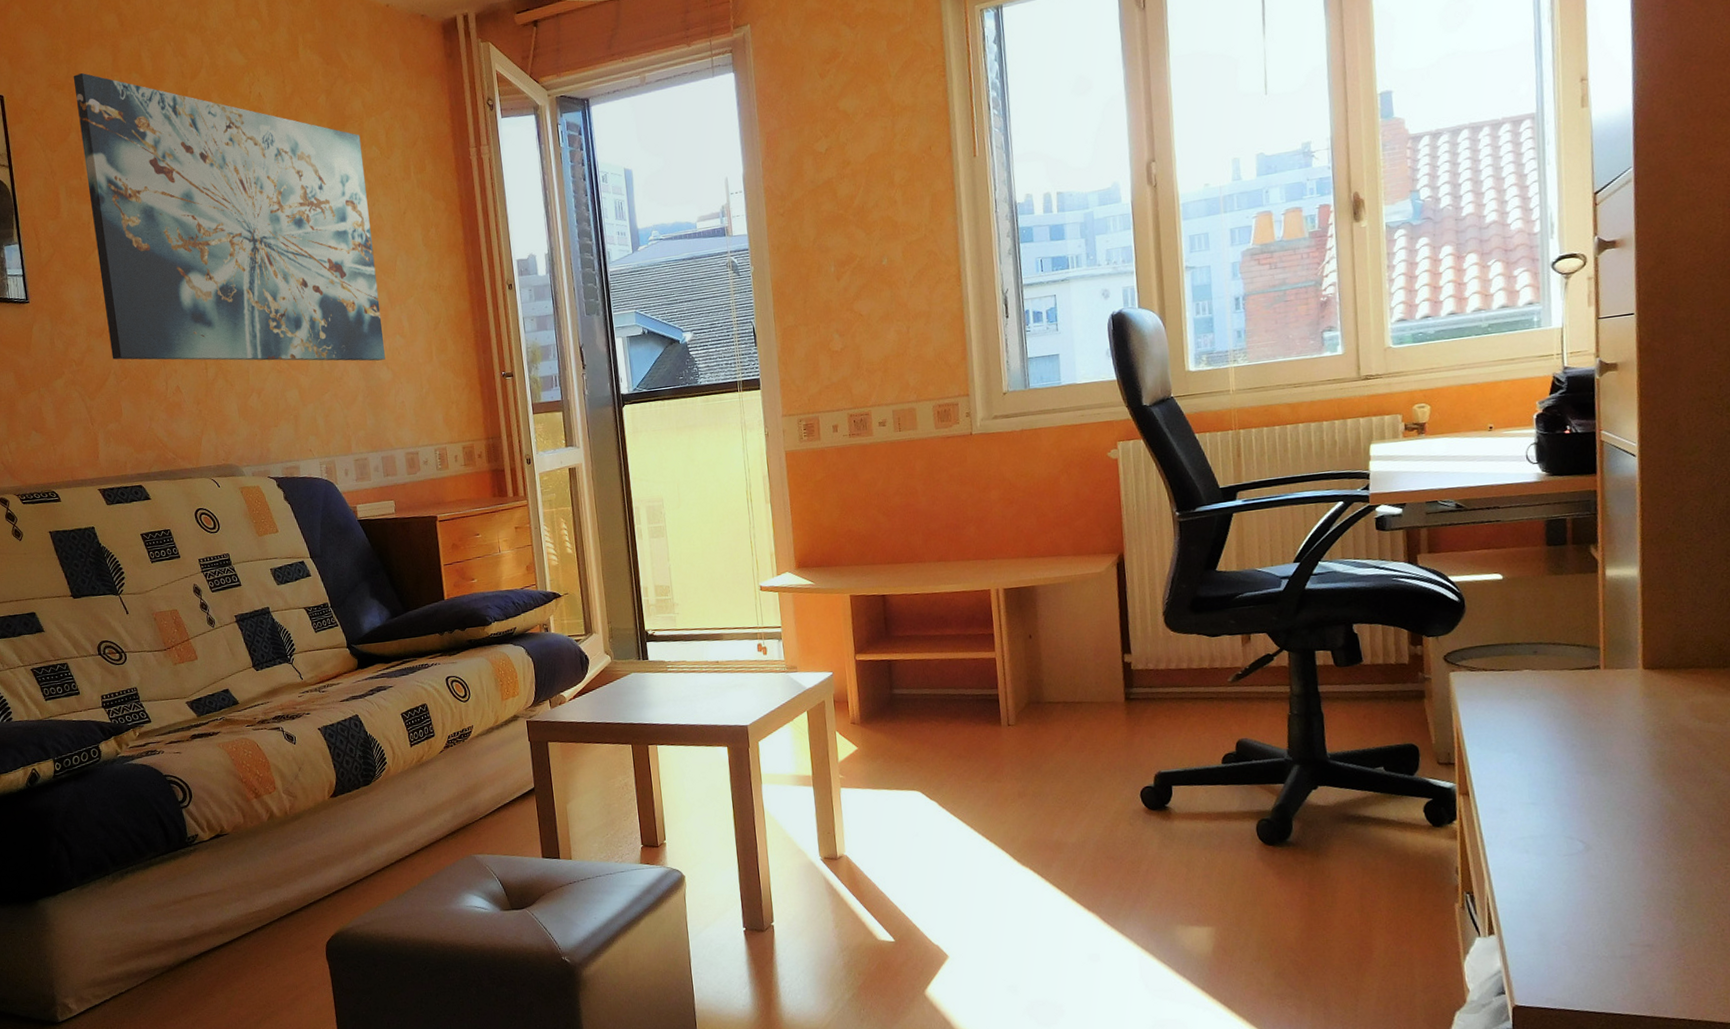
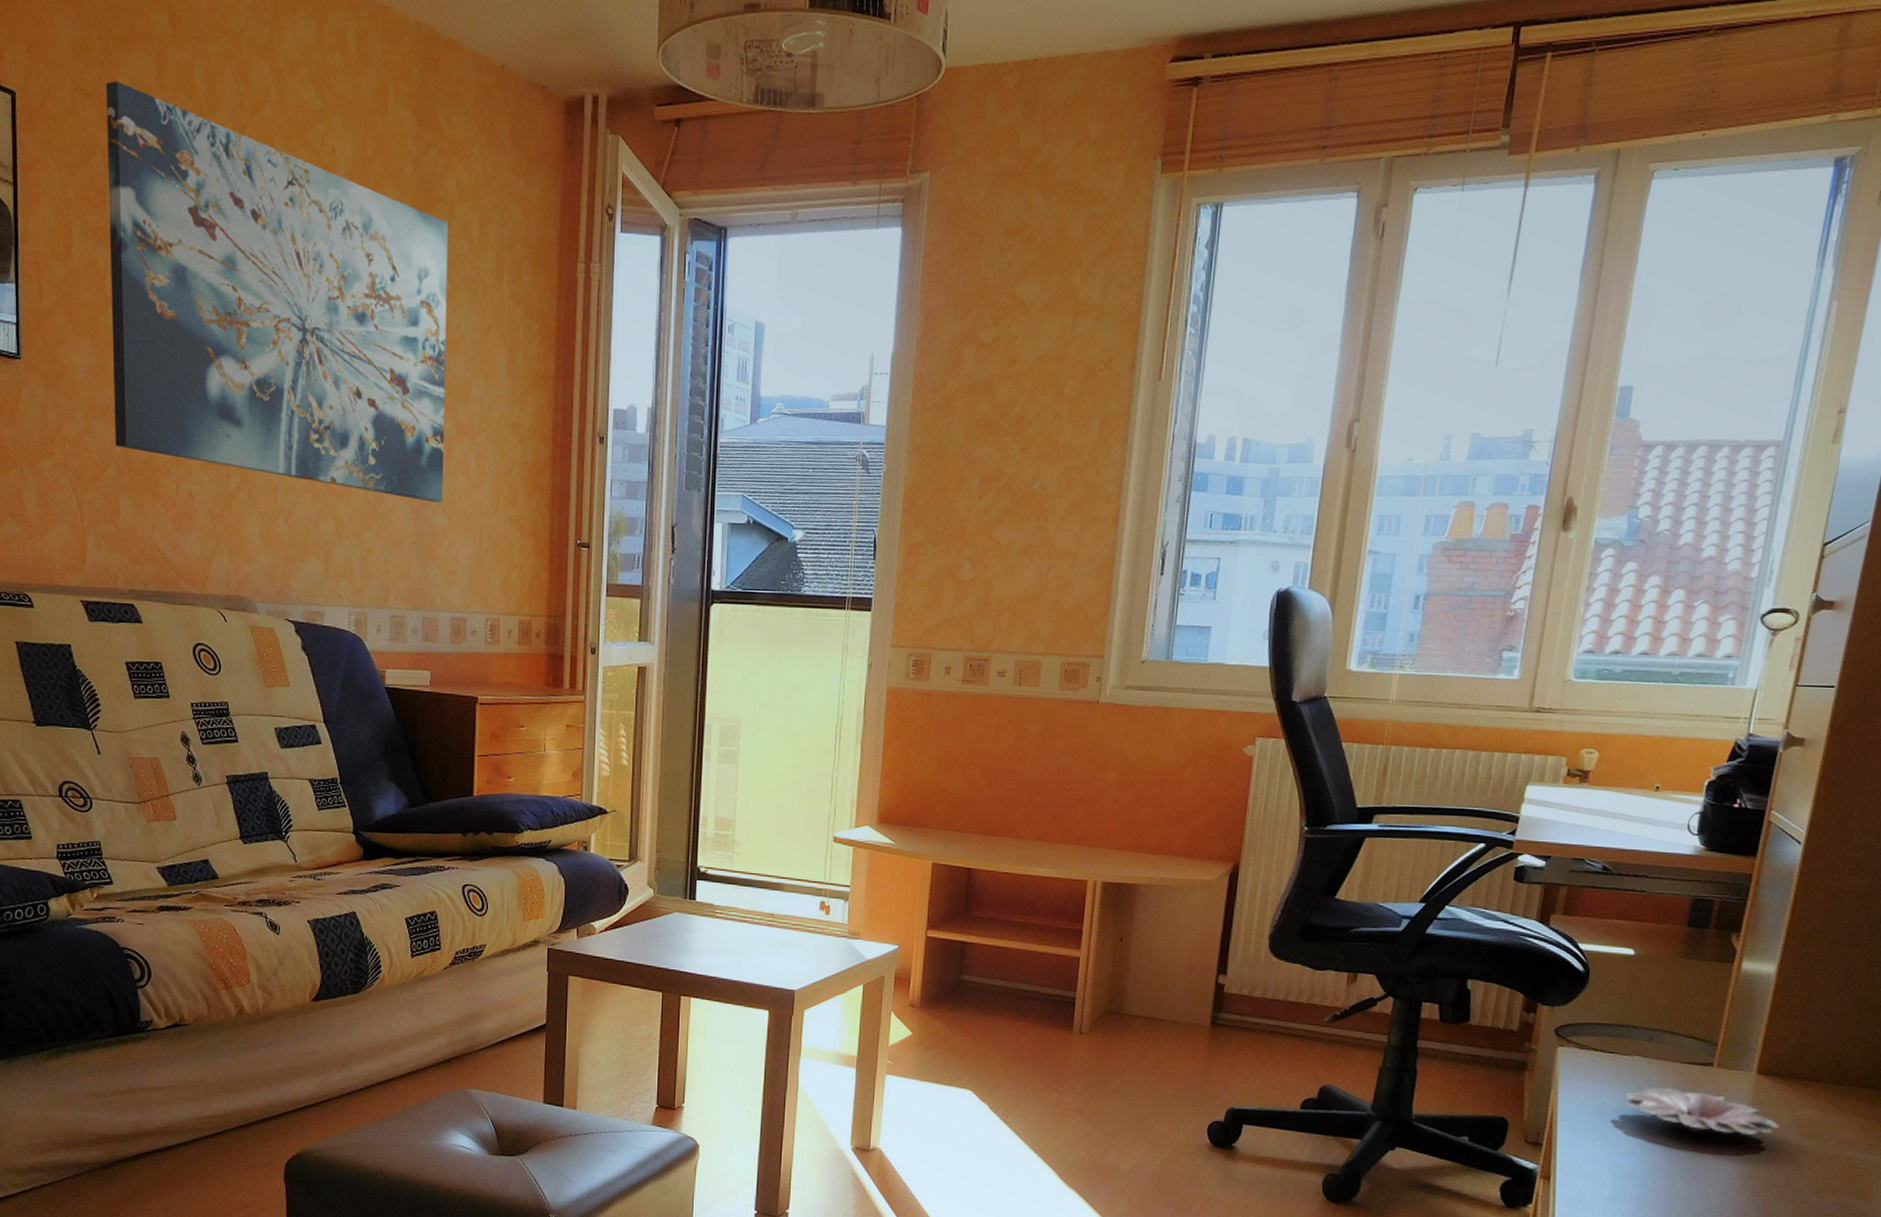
flower: none [1523,693,1676,729] -> present [1625,1087,1779,1135]

